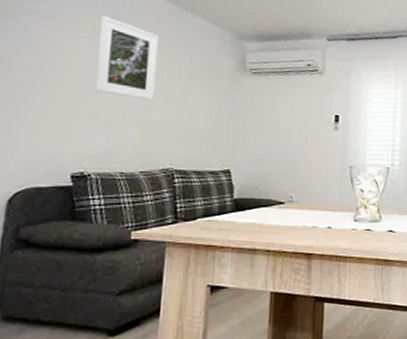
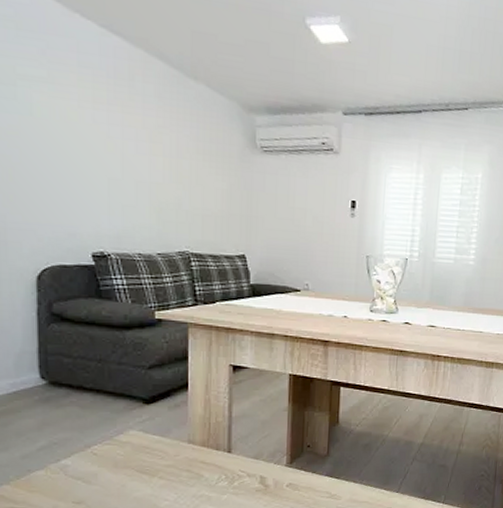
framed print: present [93,15,159,101] -> none [99,81,164,180]

